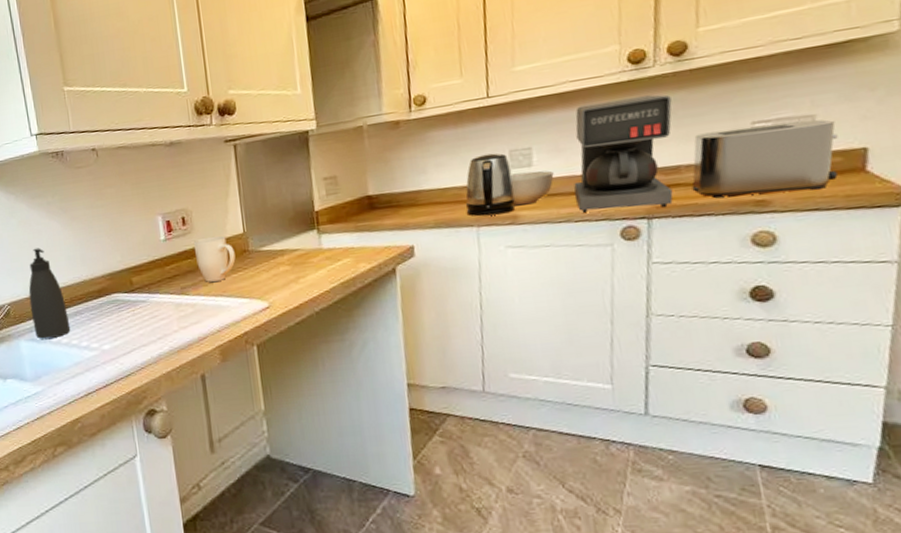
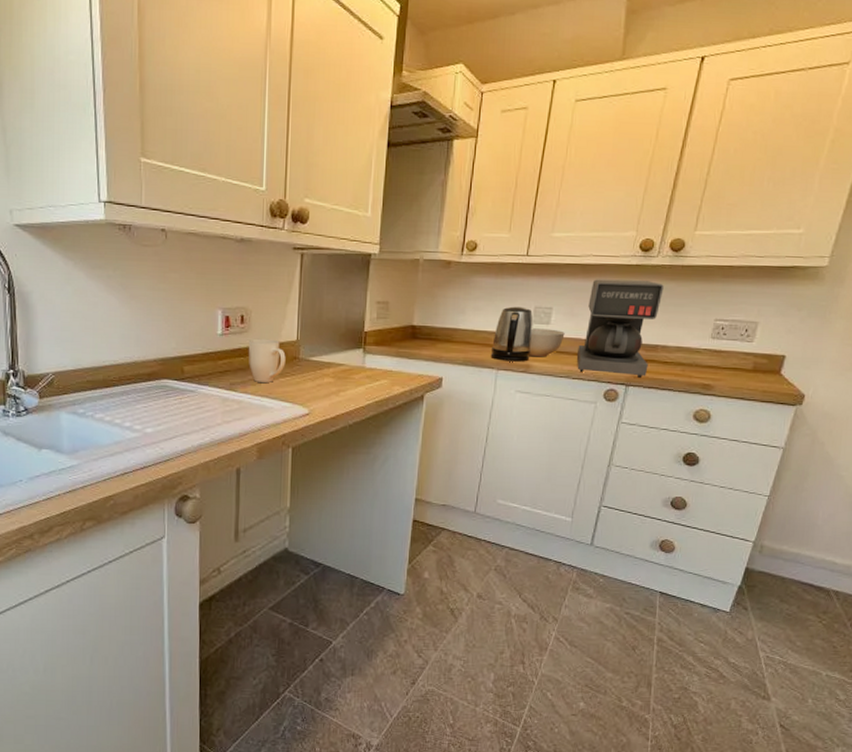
soap dispenser: present [28,247,71,339] -> none [76,320,115,414]
toaster: present [692,119,838,198] -> none [662,321,770,384]

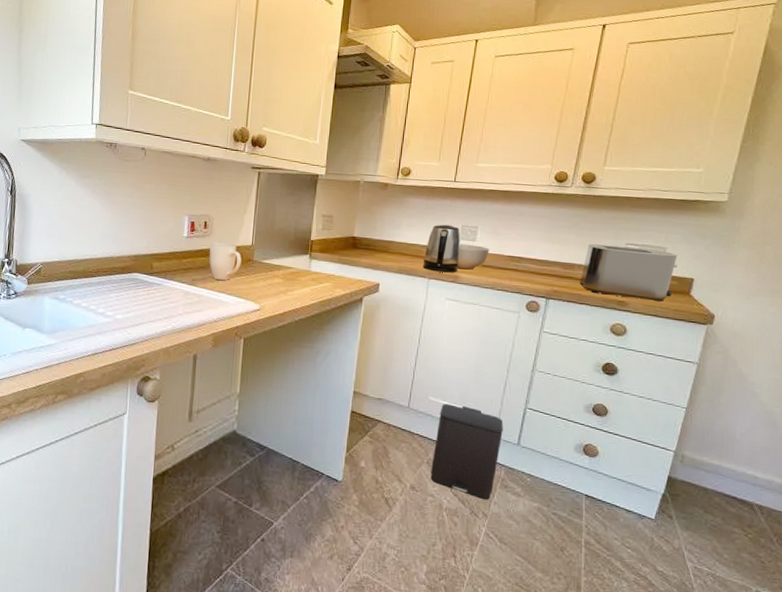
pedal bin: none [498,506,576,603] -> present [430,404,503,499]
coffee maker: present [576,279,664,379] -> none [500,204,578,293]
toaster: none [662,321,770,384] -> present [579,244,677,302]

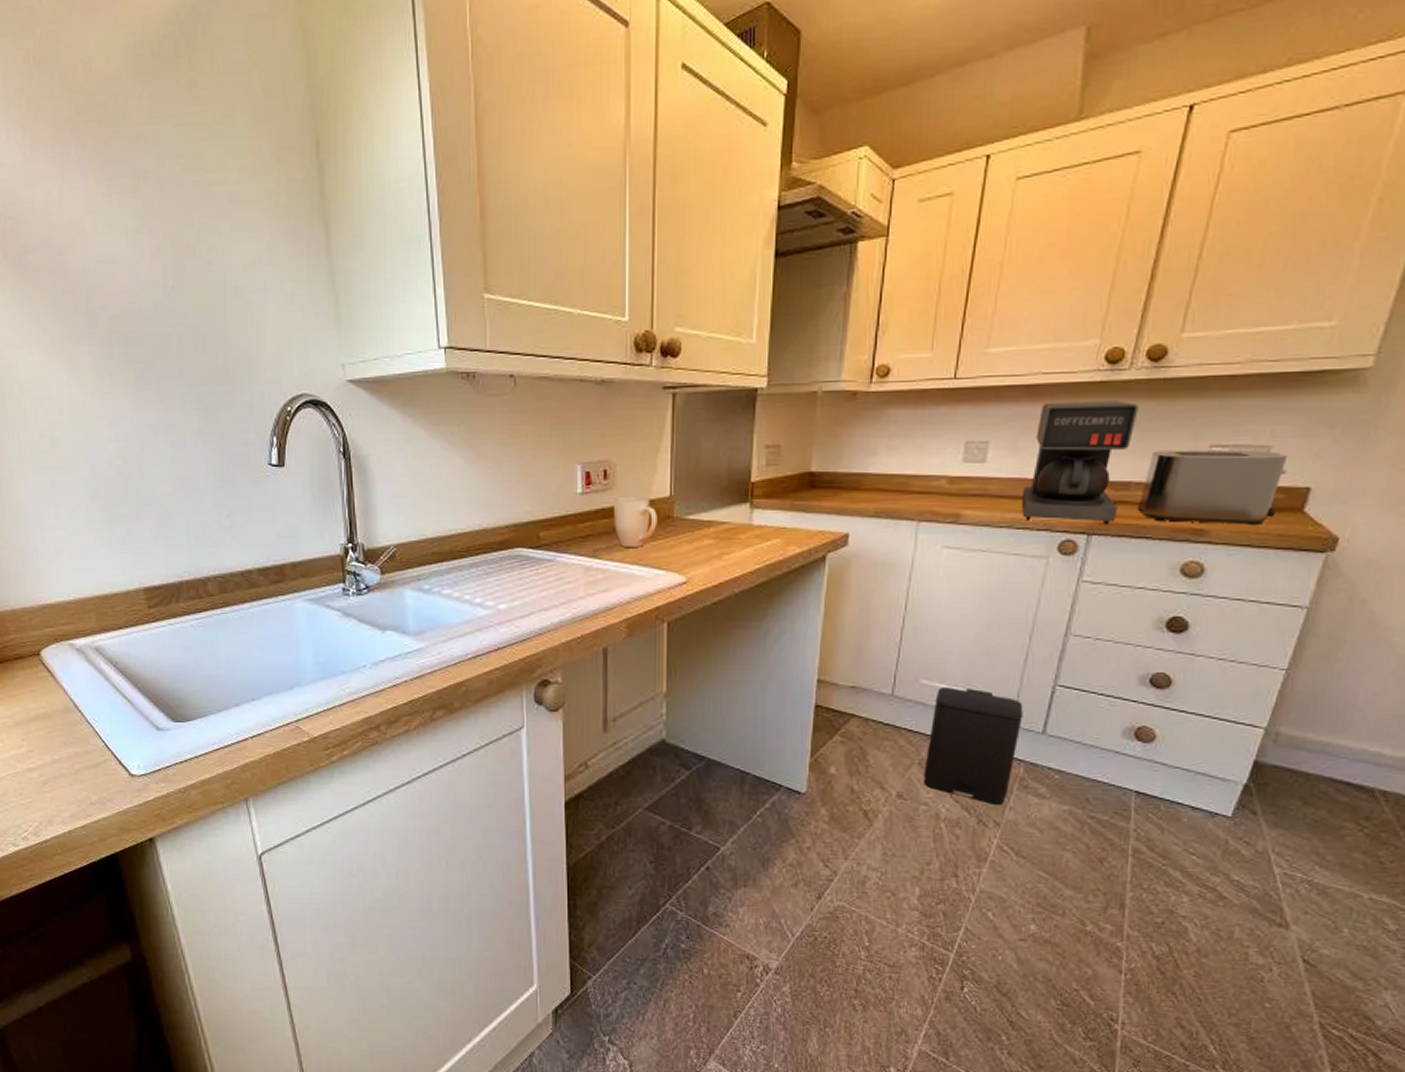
kettle: present [422,224,461,274] -> none [909,442,964,512]
bowl: present [457,244,489,270] -> none [959,468,1006,504]
coffee maker: none [500,204,578,293] -> present [1021,401,1139,526]

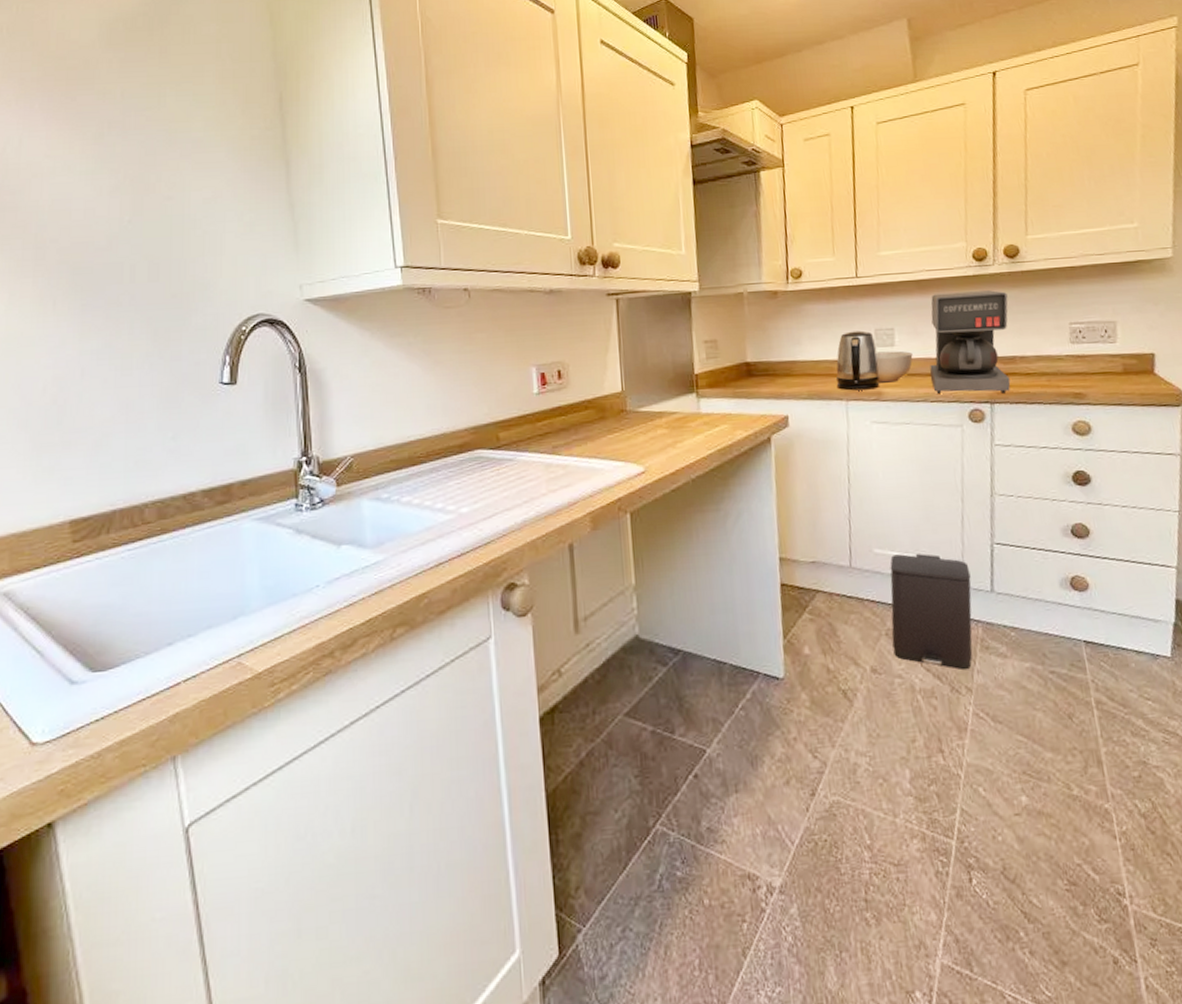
mug: present [613,496,657,547] -> none [568,392,612,442]
kettle: none [909,442,964,512] -> present [836,330,880,391]
bowl: none [959,468,1006,504] -> present [876,351,913,383]
toaster: present [1137,450,1288,526] -> none [1025,325,1134,388]

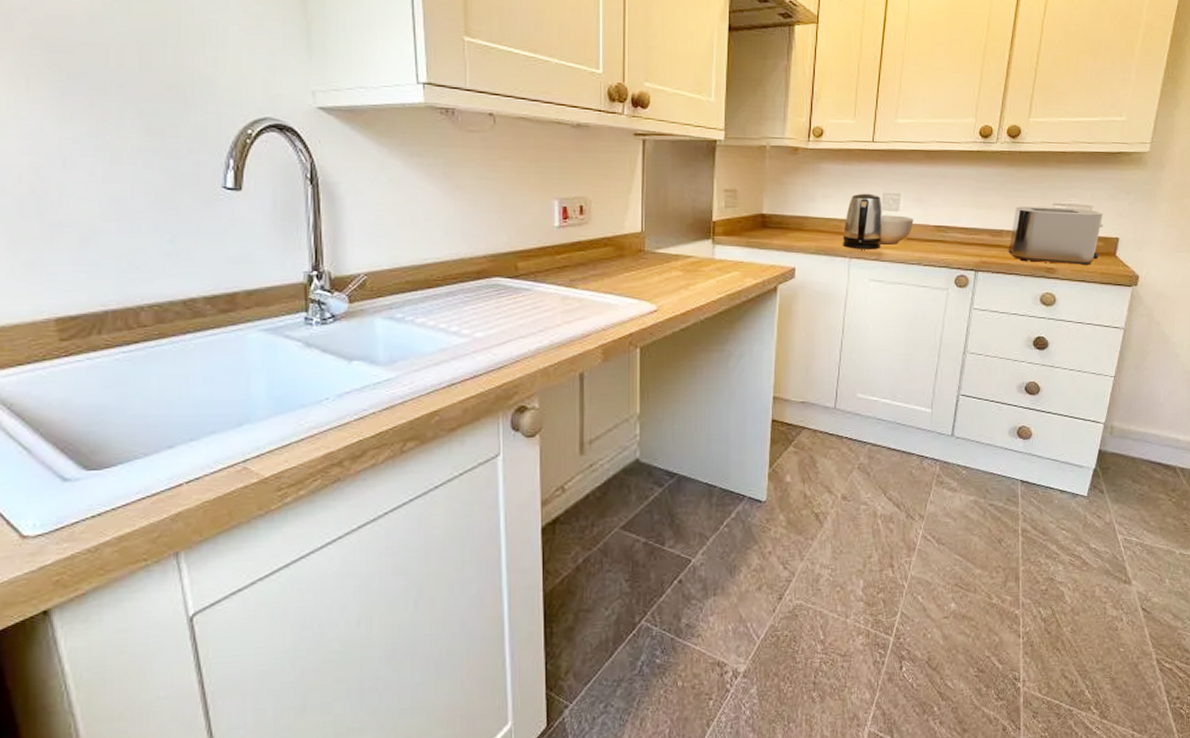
pedal bin: present [890,553,973,669] -> none [863,399,936,500]
coffee maker: present [929,290,1011,395] -> none [926,165,1004,264]
toaster: none [1025,325,1134,388] -> present [1008,206,1103,266]

